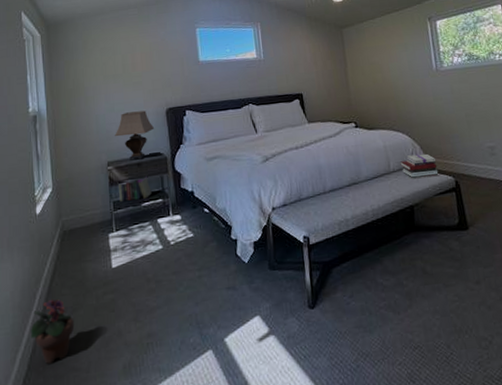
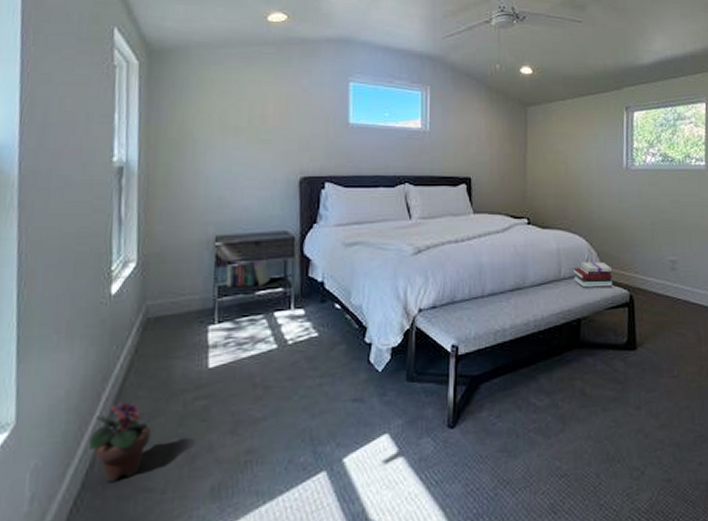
table lamp: present [115,110,155,161] -> none [229,177,283,237]

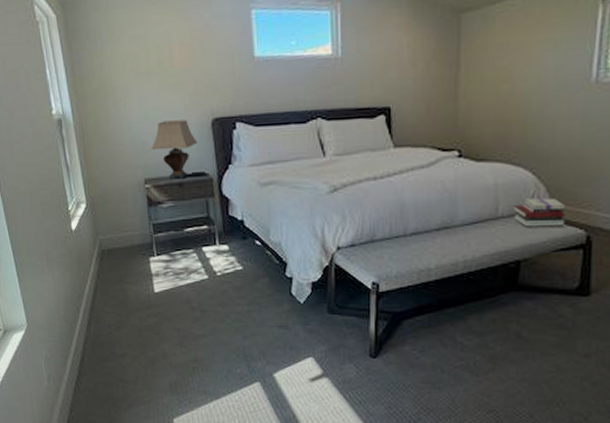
potted flower: present [88,402,151,482] -> none [77,315,120,372]
books: present [227,259,270,287] -> none [158,199,196,224]
table lamp: none [229,177,283,237] -> present [151,120,198,179]

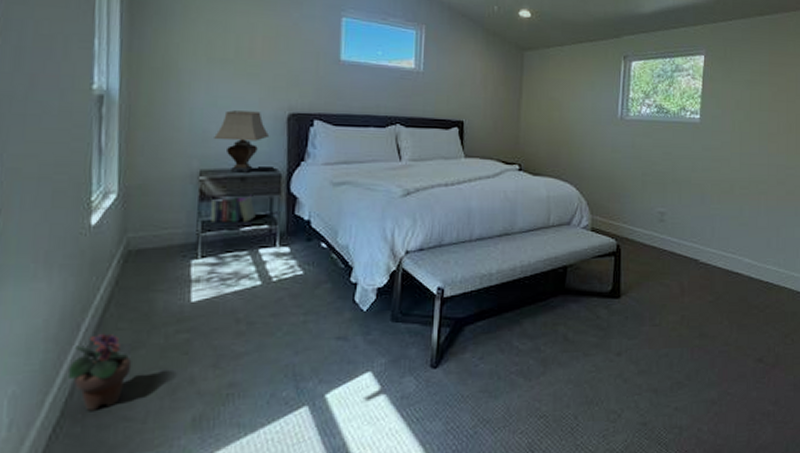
potted flower: none [77,315,120,372] -> present [67,333,132,411]
books: none [158,199,196,224] -> present [211,195,256,222]
books: present [513,197,566,227] -> none [561,210,601,236]

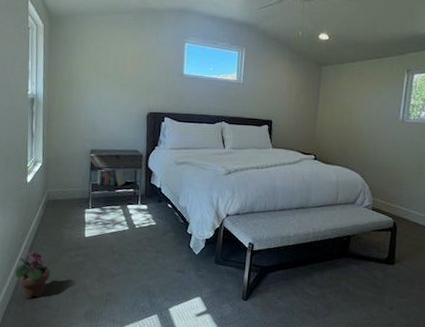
table lamp: present [214,110,270,173] -> none [100,109,135,153]

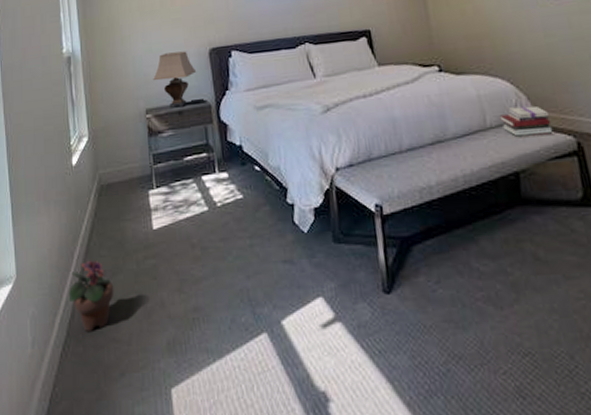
books: present [97,168,126,186] -> none [158,127,195,155]
table lamp: none [100,109,135,153] -> present [153,51,197,108]
books: none [347,193,381,214] -> present [499,105,553,137]

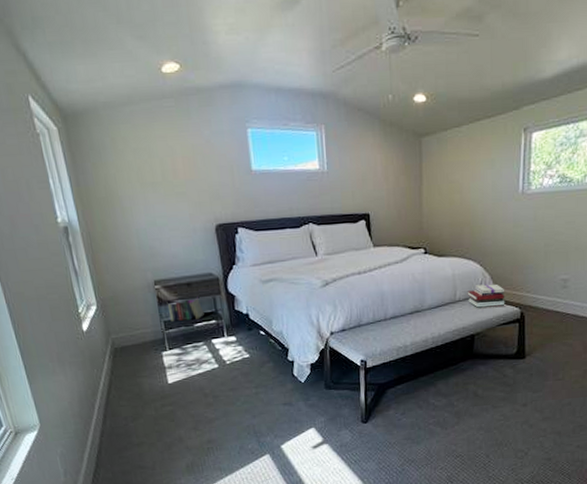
potted flower: present [68,260,114,331] -> none [93,409,137,462]
table lamp: present [153,51,197,108] -> none [159,226,204,280]
books: none [158,127,195,155] -> present [168,297,204,321]

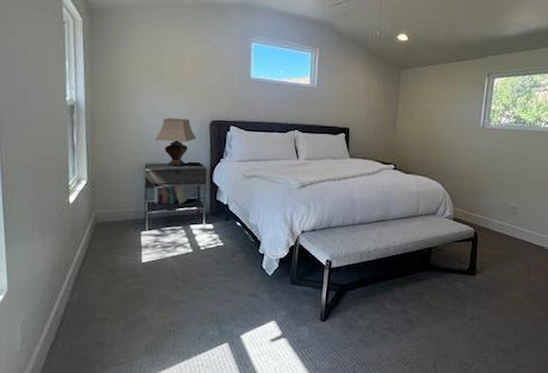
table lamp: none [159,226,204,280] -> present [155,118,197,167]
books: present [467,283,505,308] -> none [428,203,462,224]

